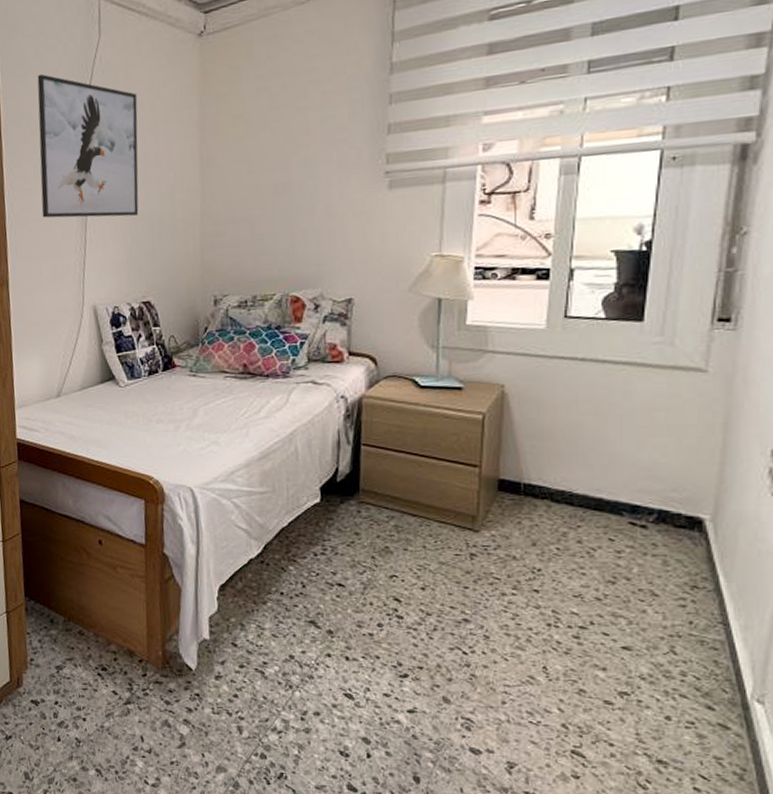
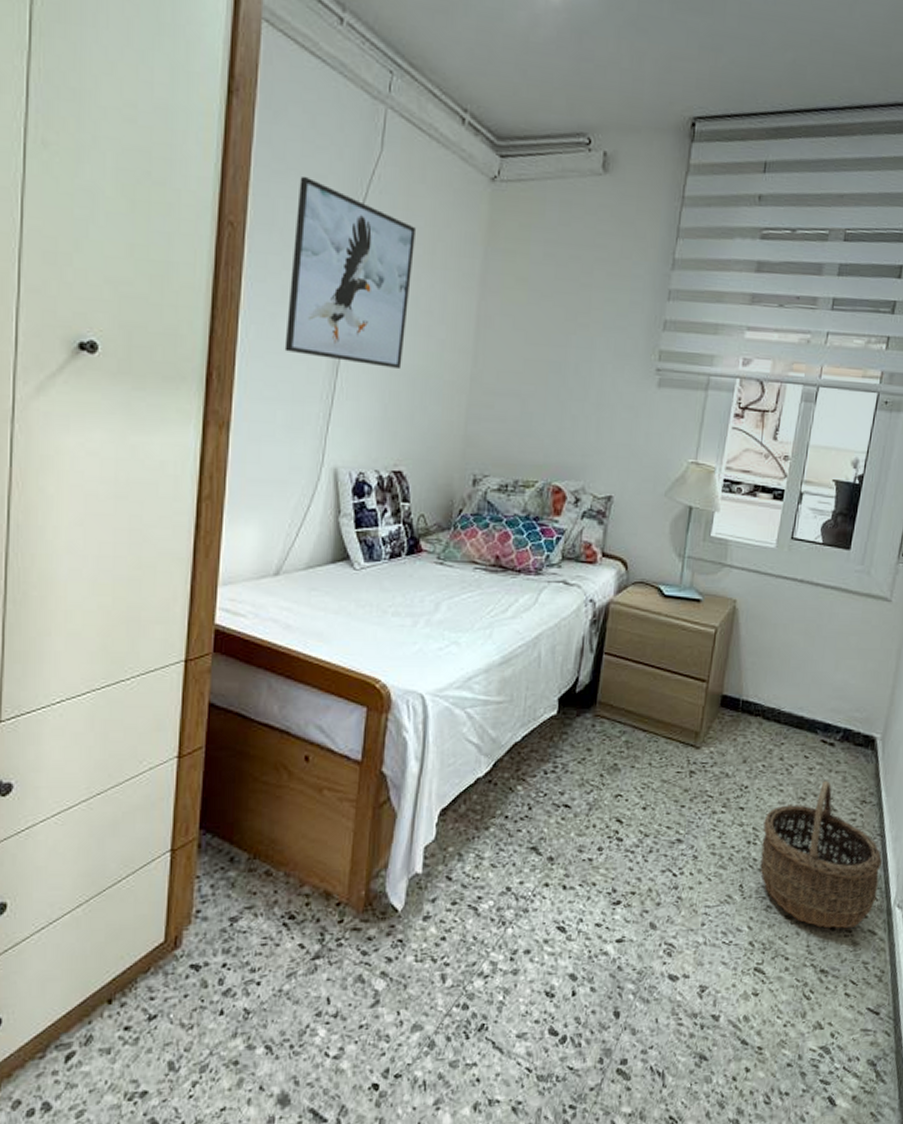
wicker basket: none [565,563,728,719] -> present [760,780,882,929]

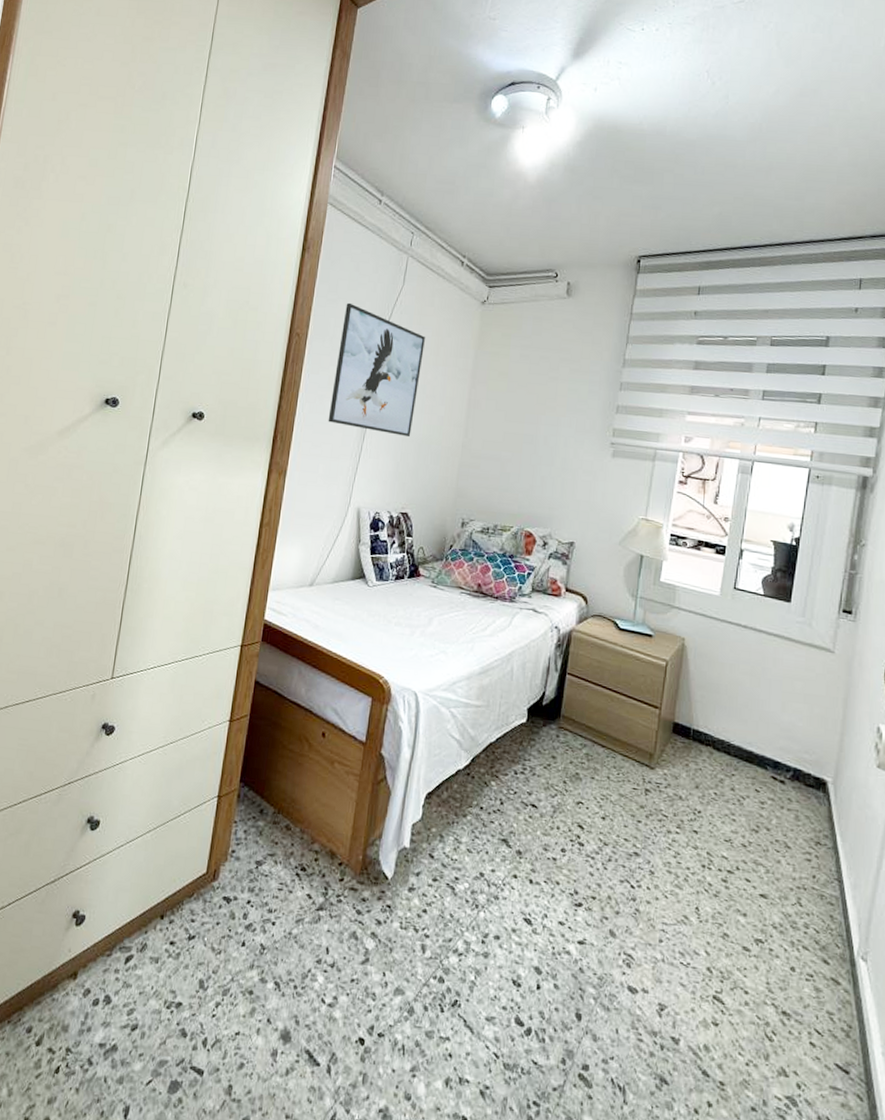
wicker basket: present [760,780,882,929] -> none [715,816,841,972]

